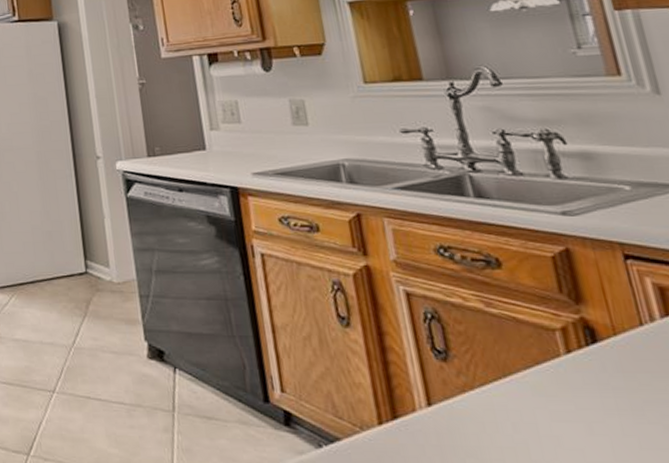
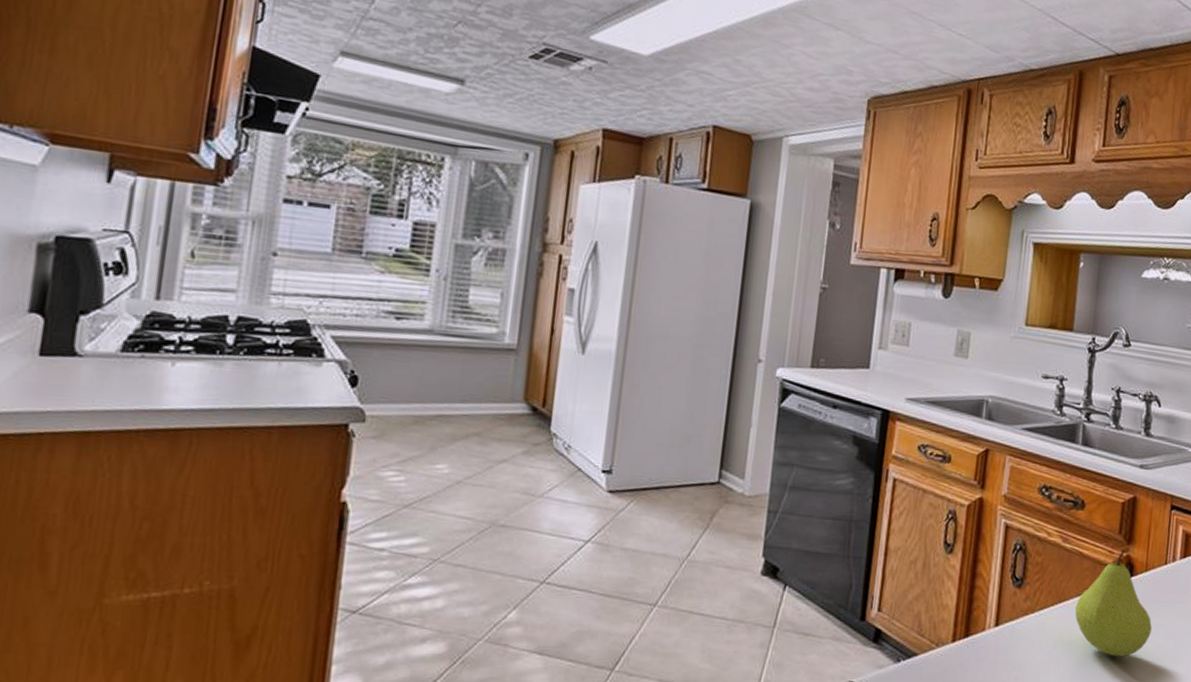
fruit: none [527,310,651,442] -> present [1075,549,1152,657]

